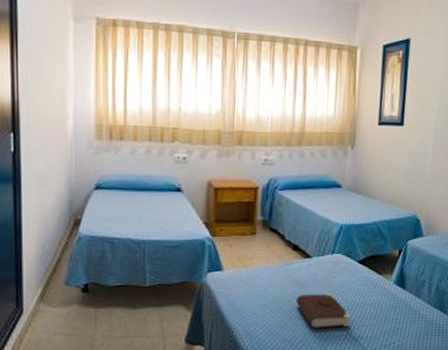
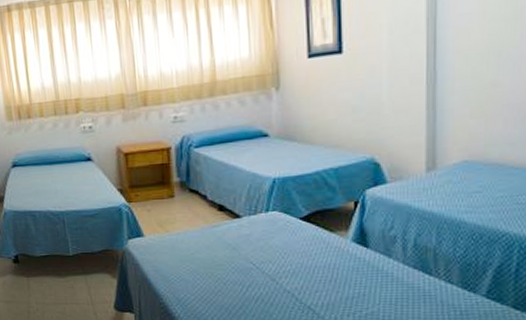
book: present [296,294,351,329] -> none [228,256,300,295]

